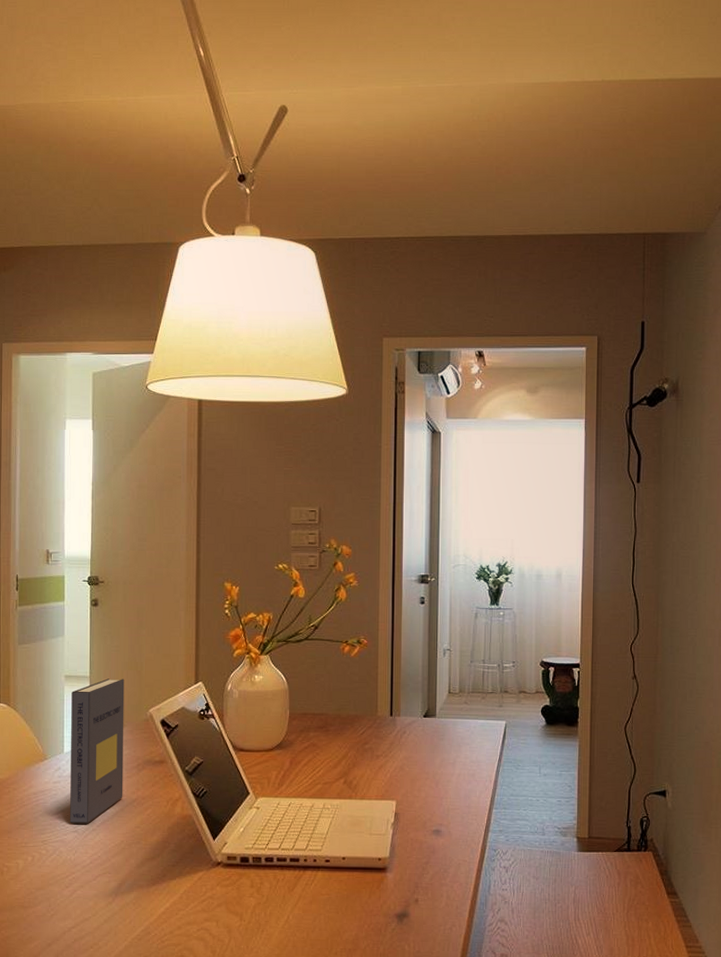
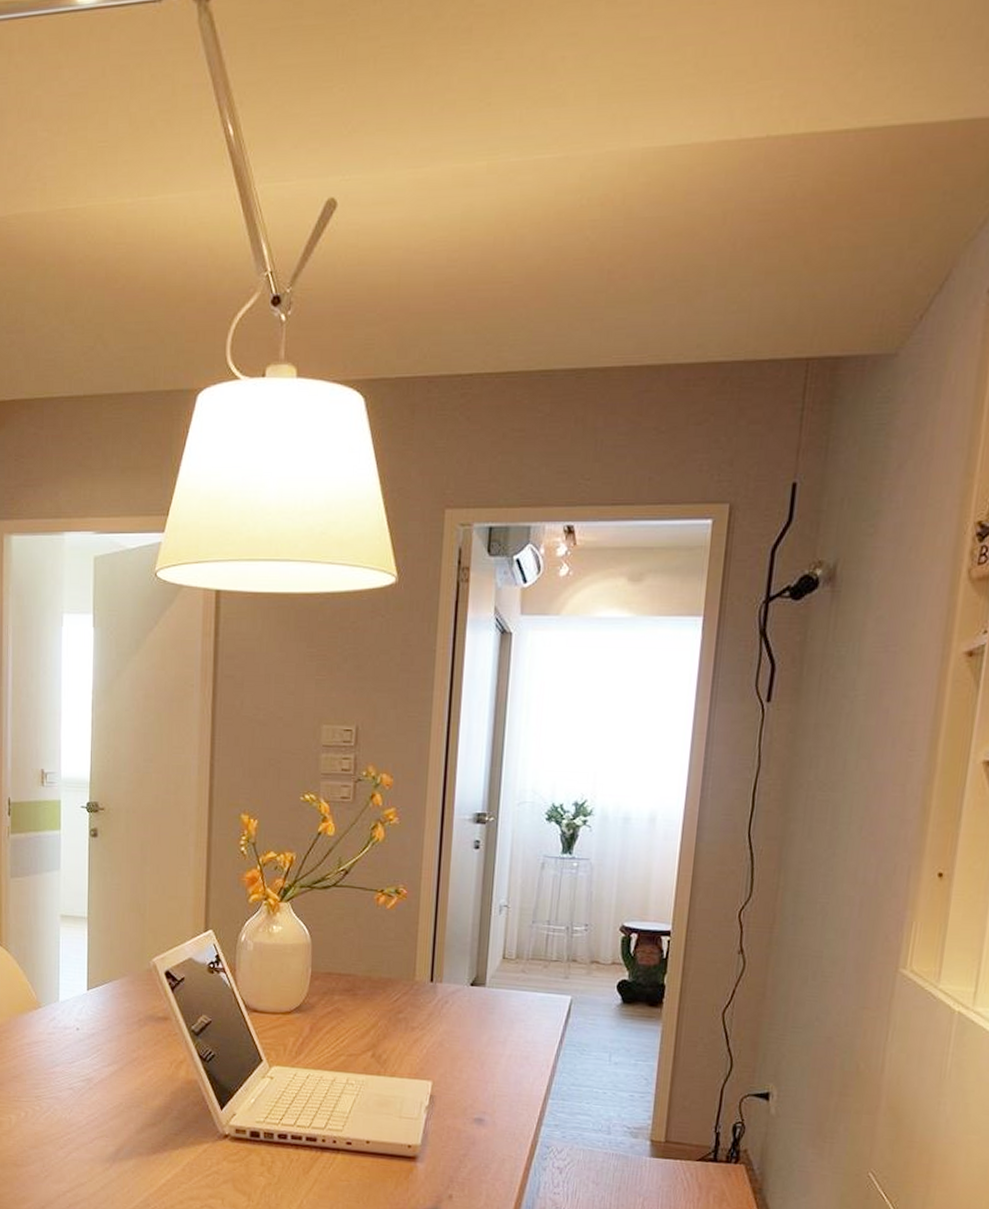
book: present [70,678,125,824] -> none [65,921,126,1082]

